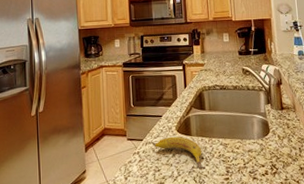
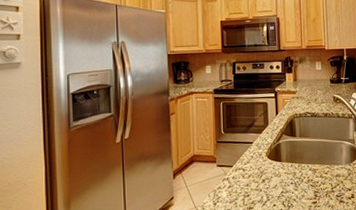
fruit: present [154,136,205,169] -> none [244,162,294,194]

